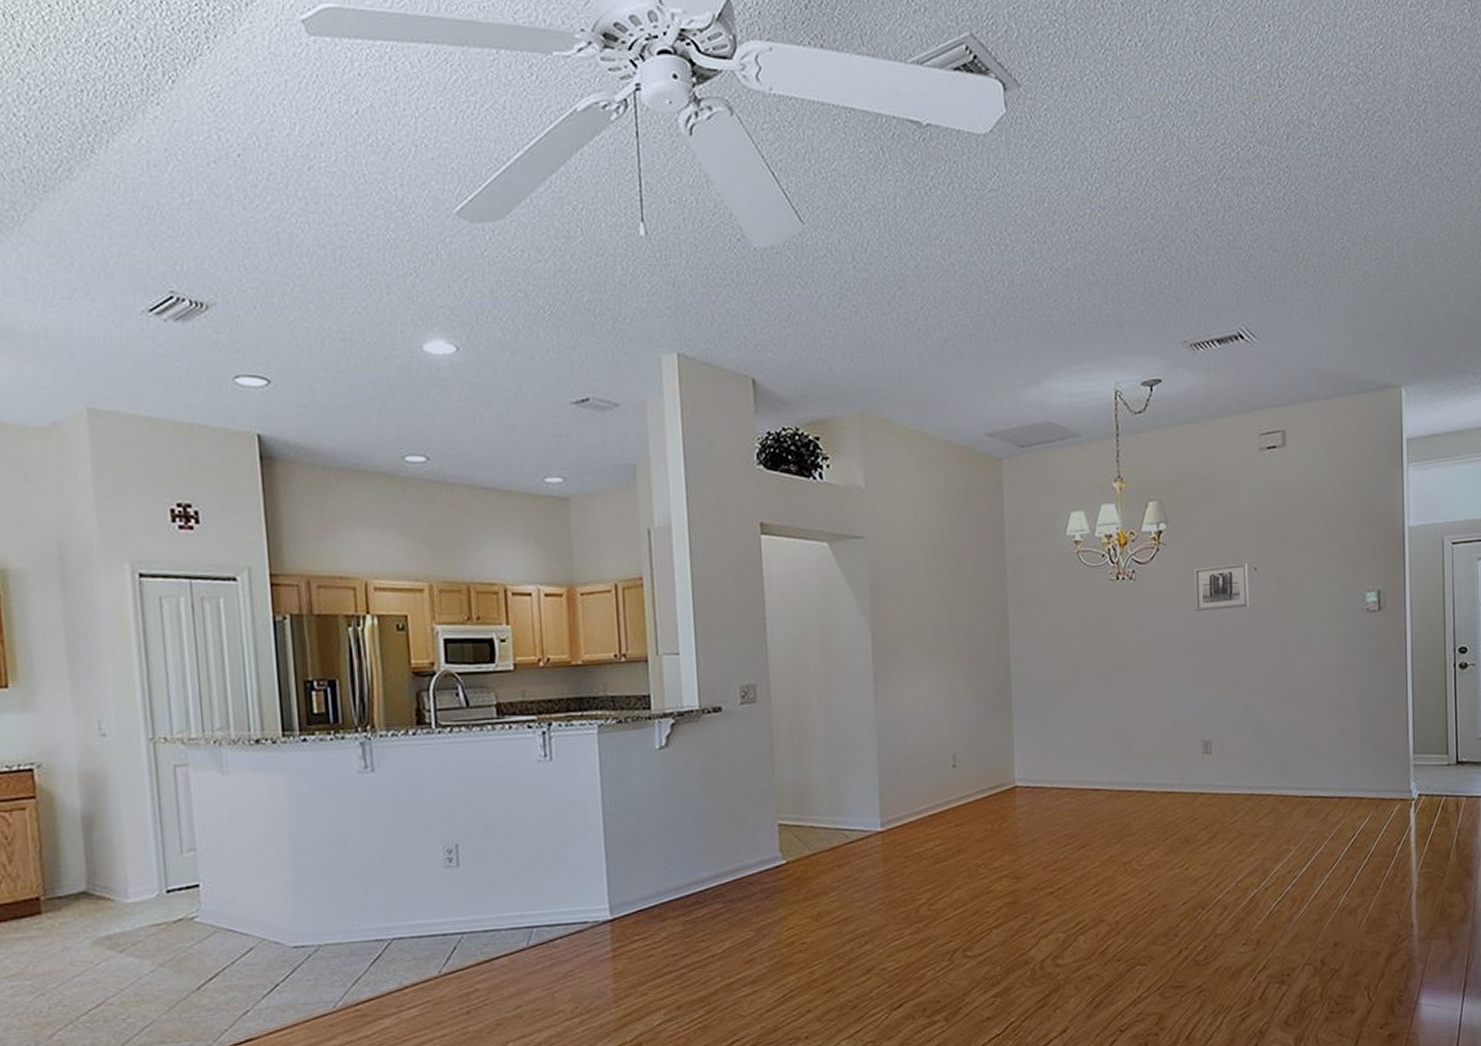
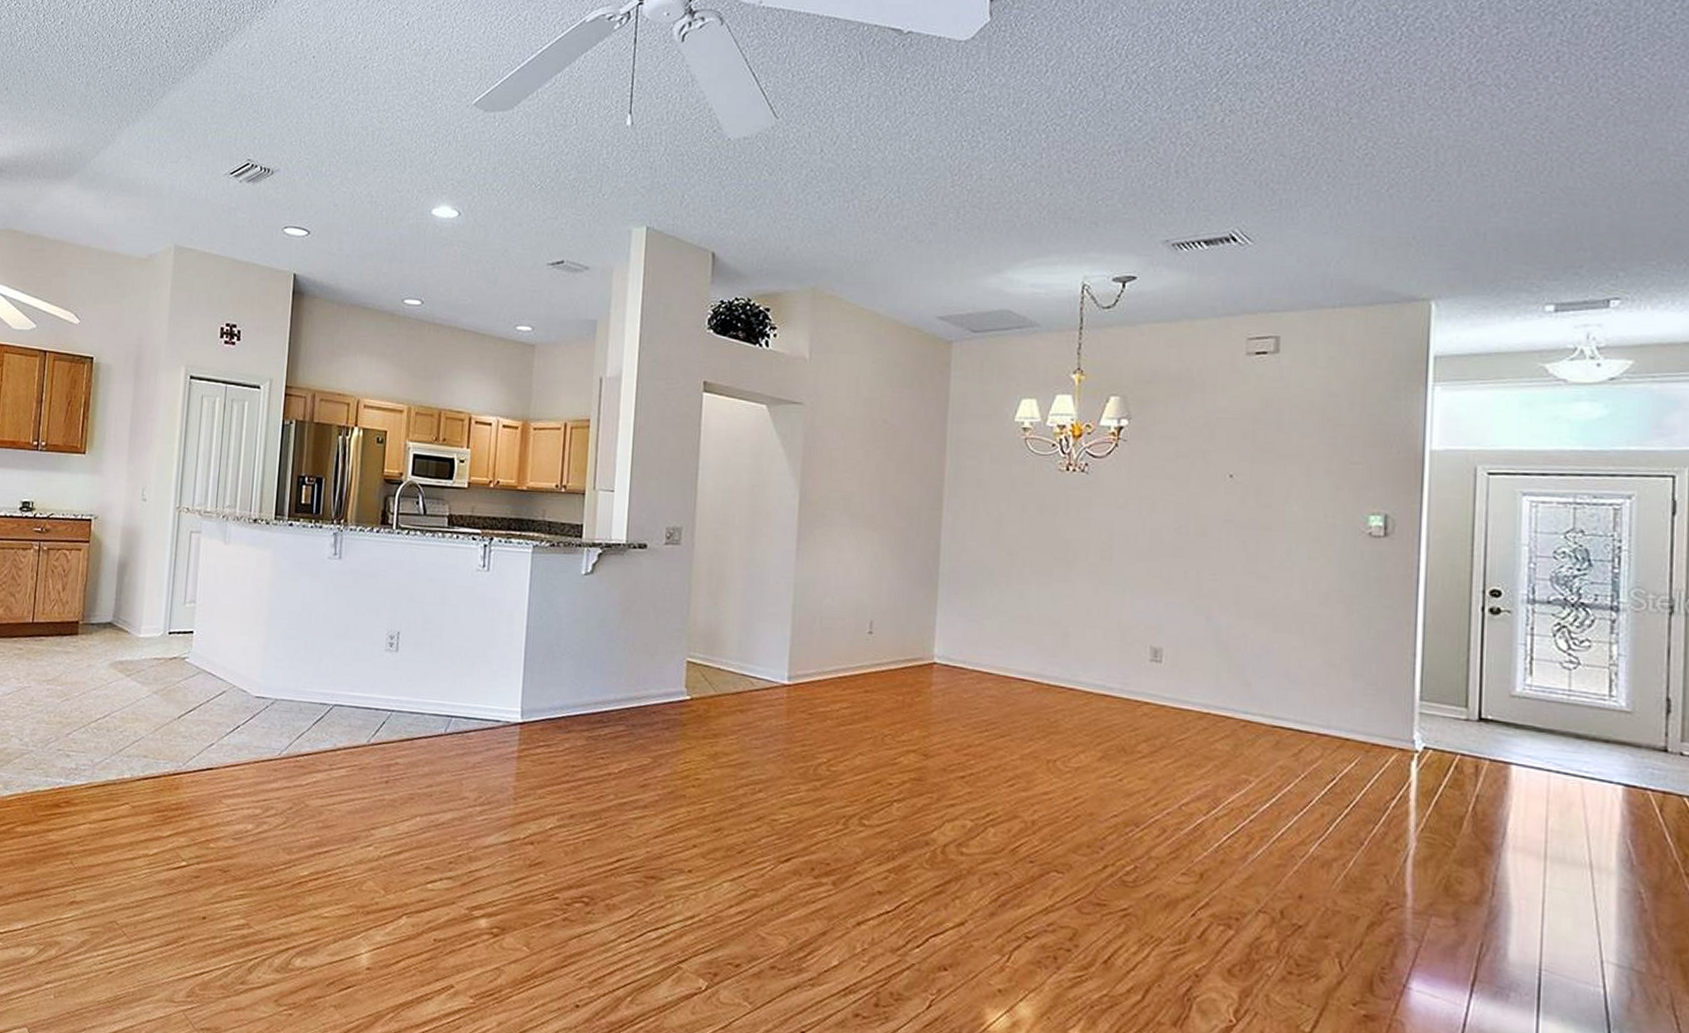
wall art: present [1194,562,1249,611] -> none [1155,468,1222,515]

